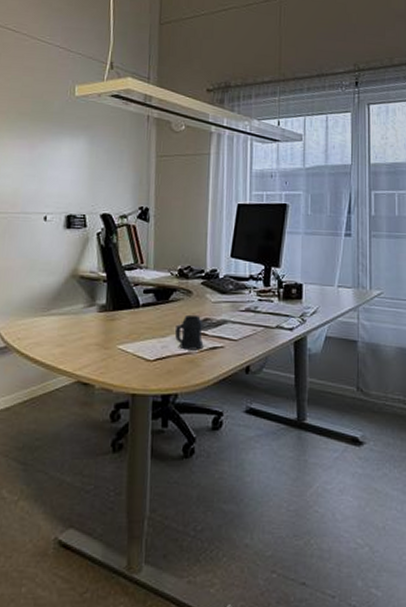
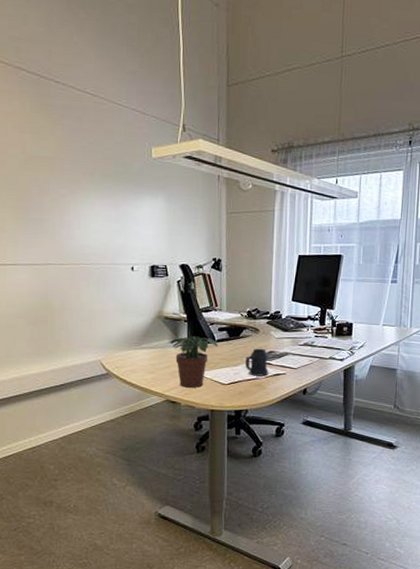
potted plant: none [85,299,144,365] -> present [170,336,219,388]

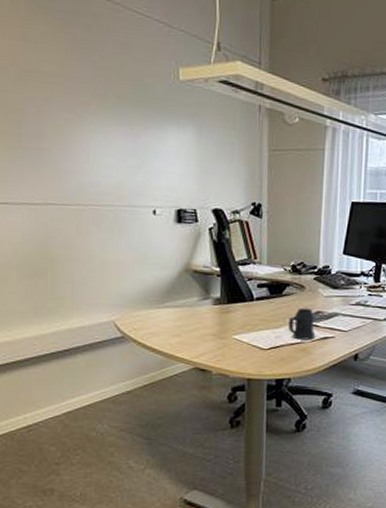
potted plant: present [170,336,219,388] -> none [199,293,258,353]

